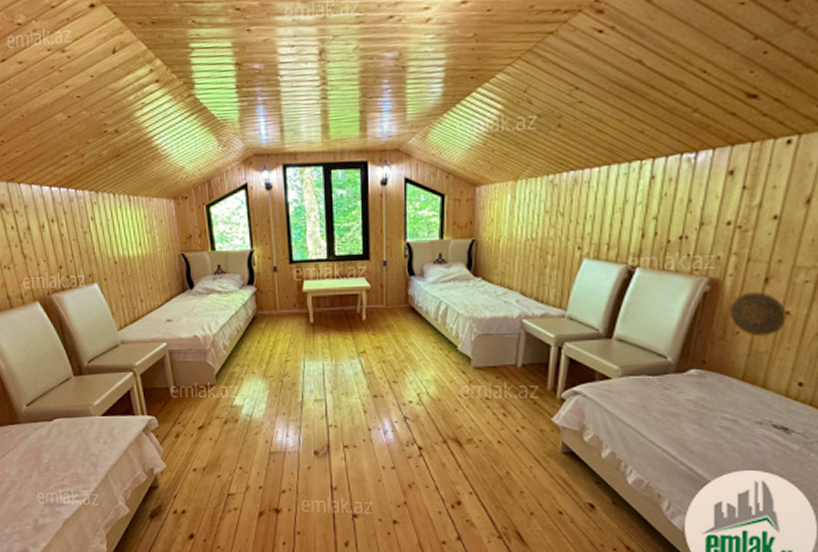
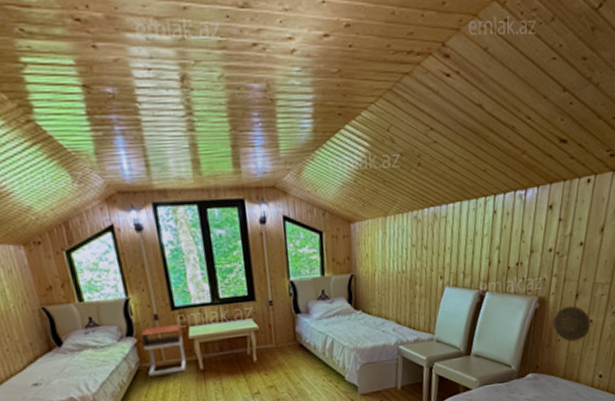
nightstand: none [260,278,298,324] -> present [141,324,187,376]

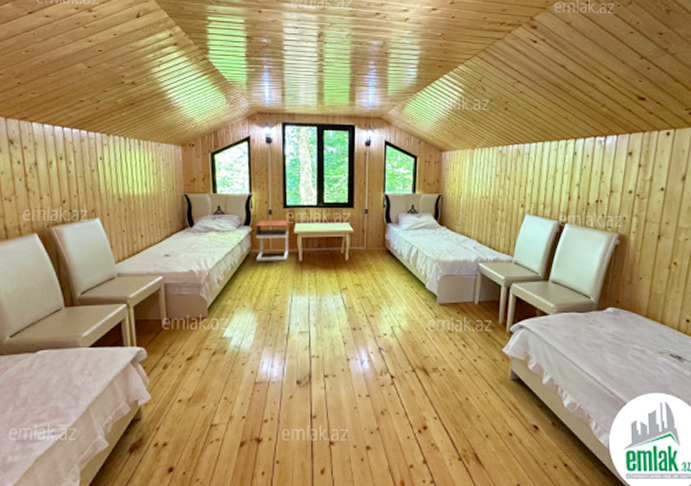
decorative plate: present [553,305,591,342] -> none [635,246,675,282]

